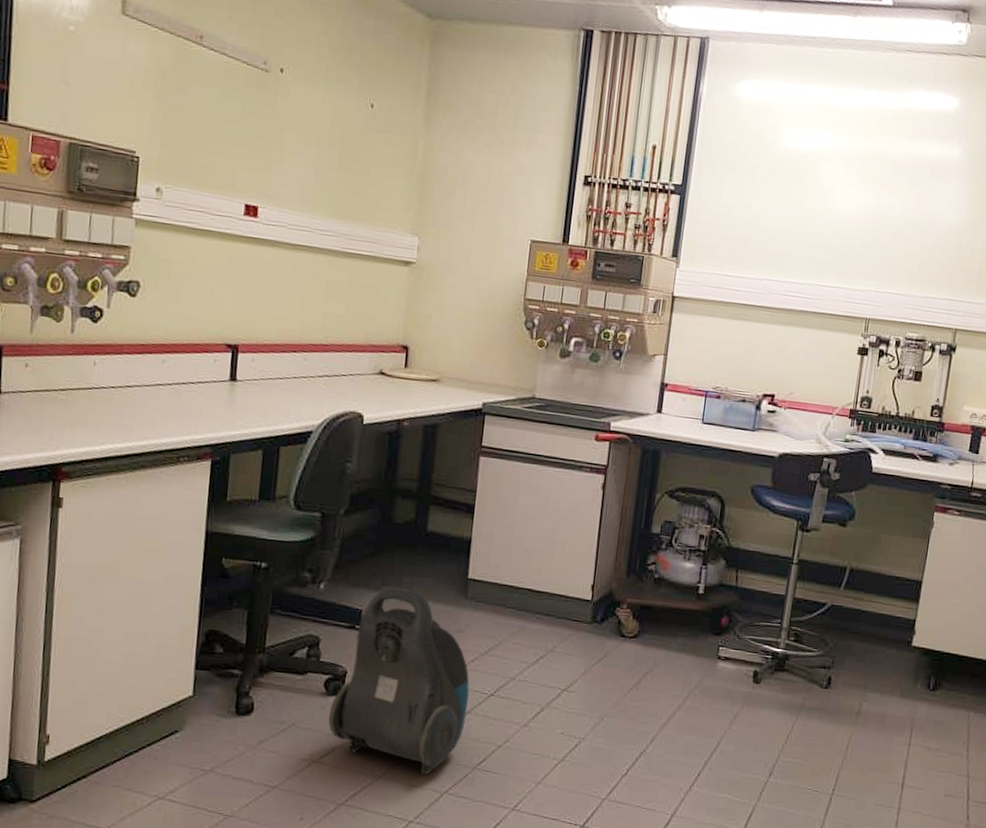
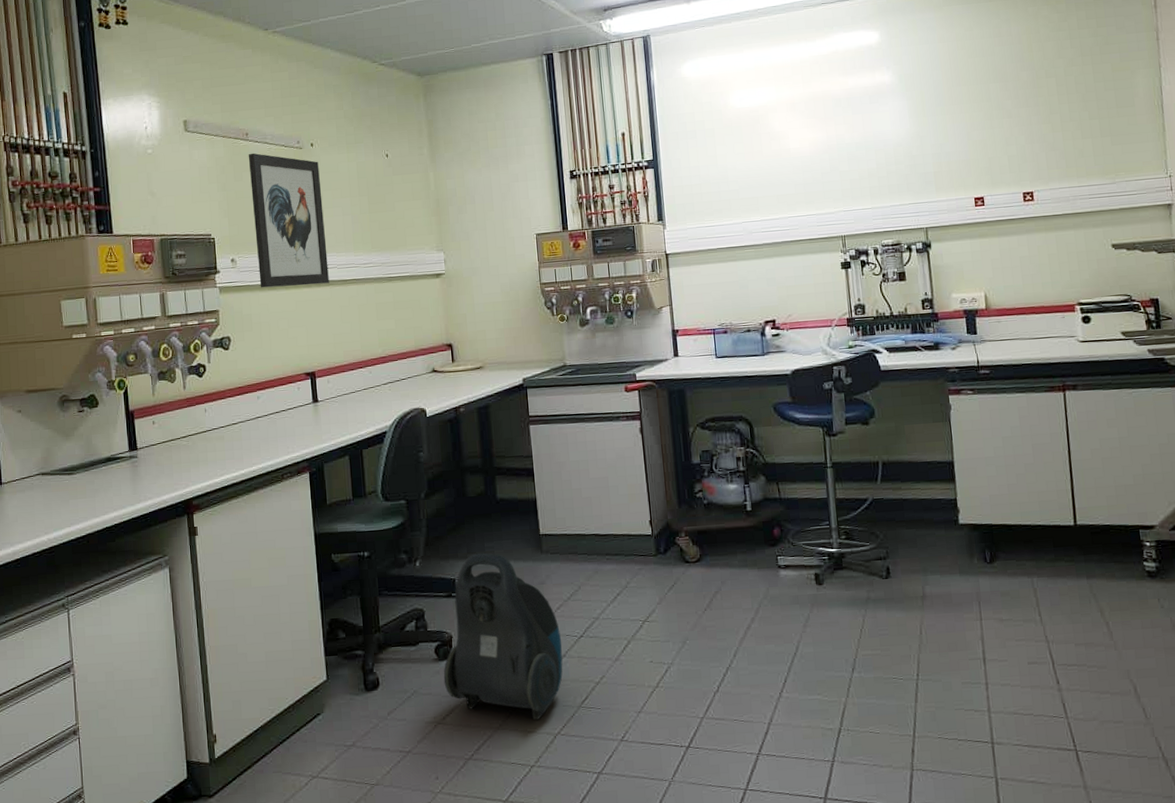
wall art: none [187,62,286,244] -> present [248,153,329,288]

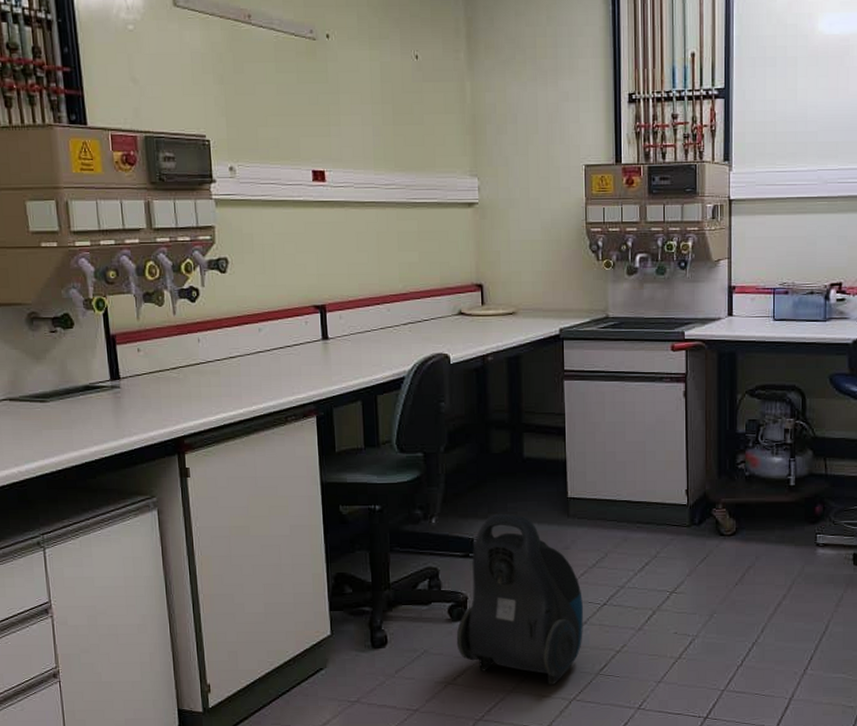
wall art: present [248,153,329,288] -> none [250,40,344,205]

